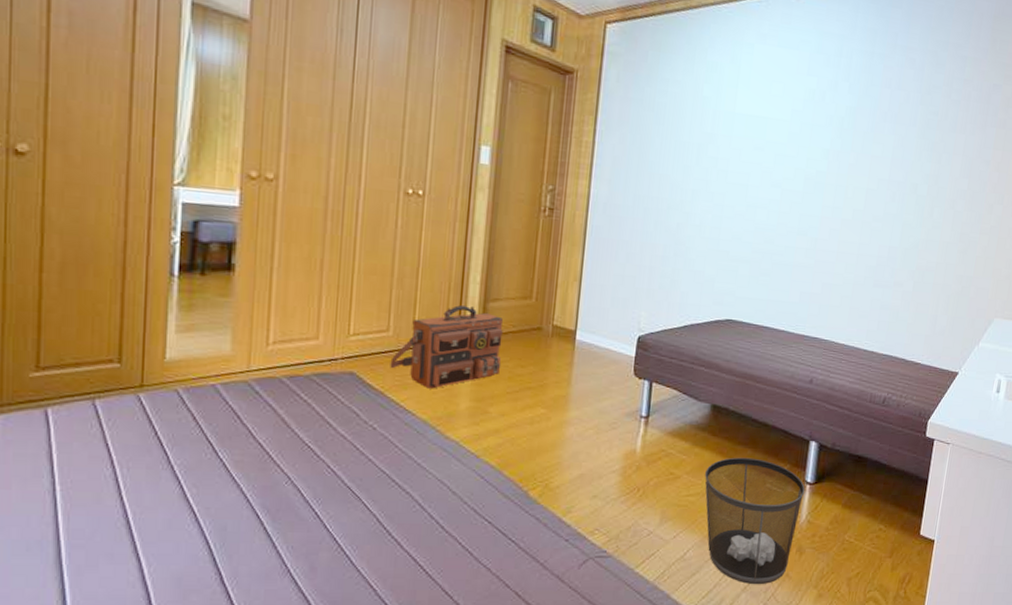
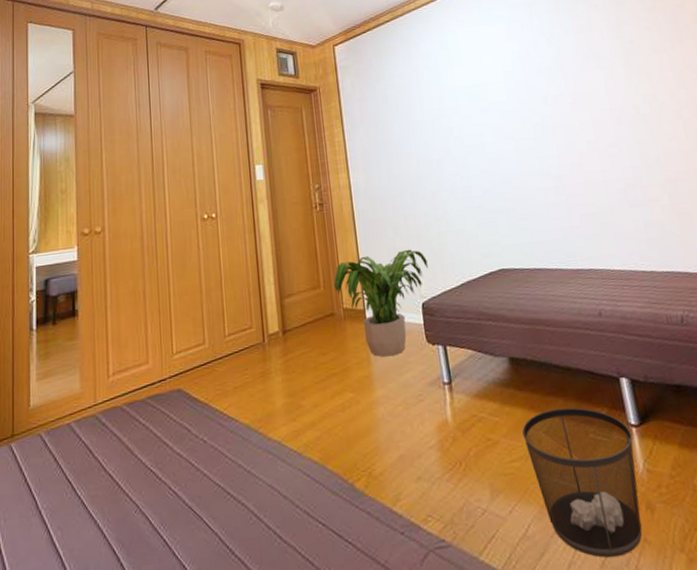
satchel: present [390,305,503,389] -> none [210,306,306,393]
potted plant: none [548,275,655,382] -> present [334,249,428,357]

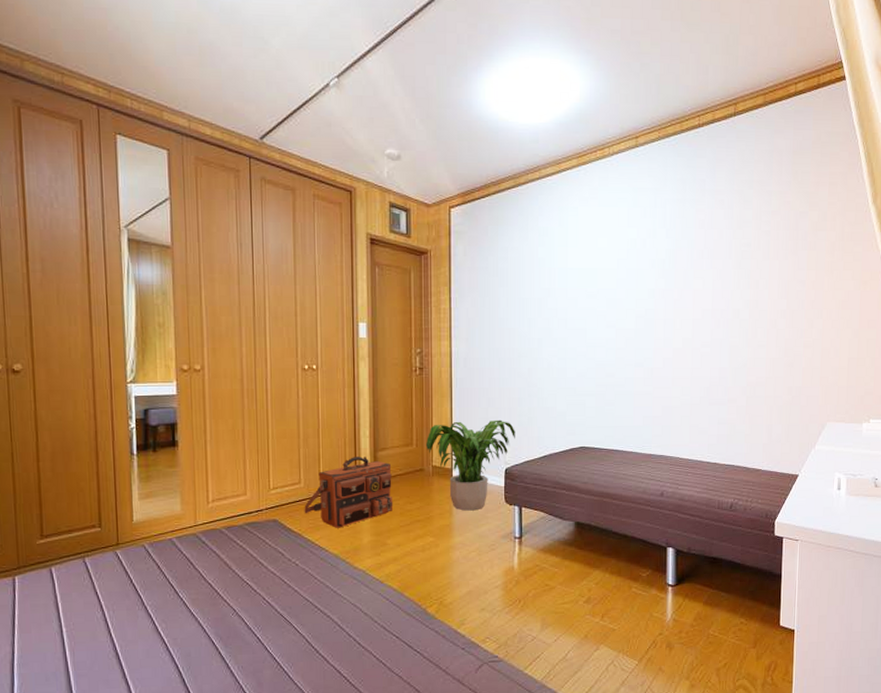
satchel: none [210,306,306,393] -> present [304,457,393,528]
waste bin: present [522,407,643,558] -> none [576,566,668,679]

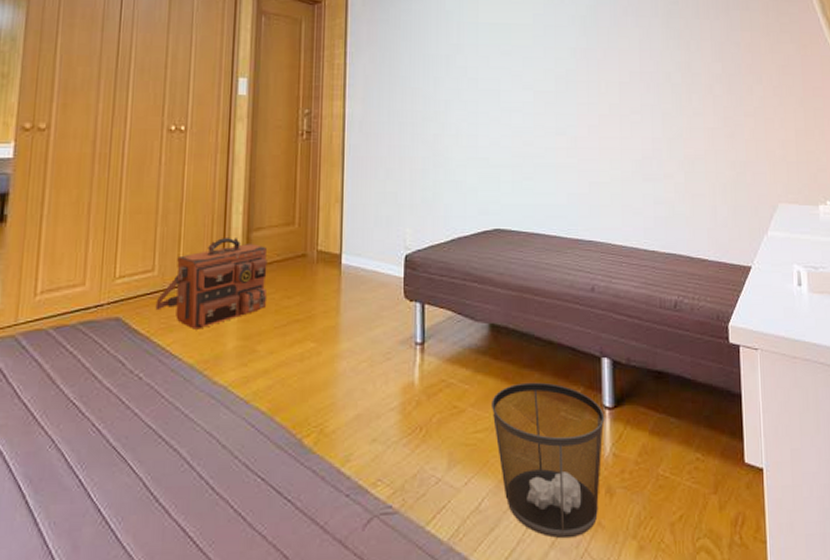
potted plant: present [426,419,515,511] -> none [311,194,418,308]
waste bin: none [576,566,668,679] -> present [492,382,605,539]

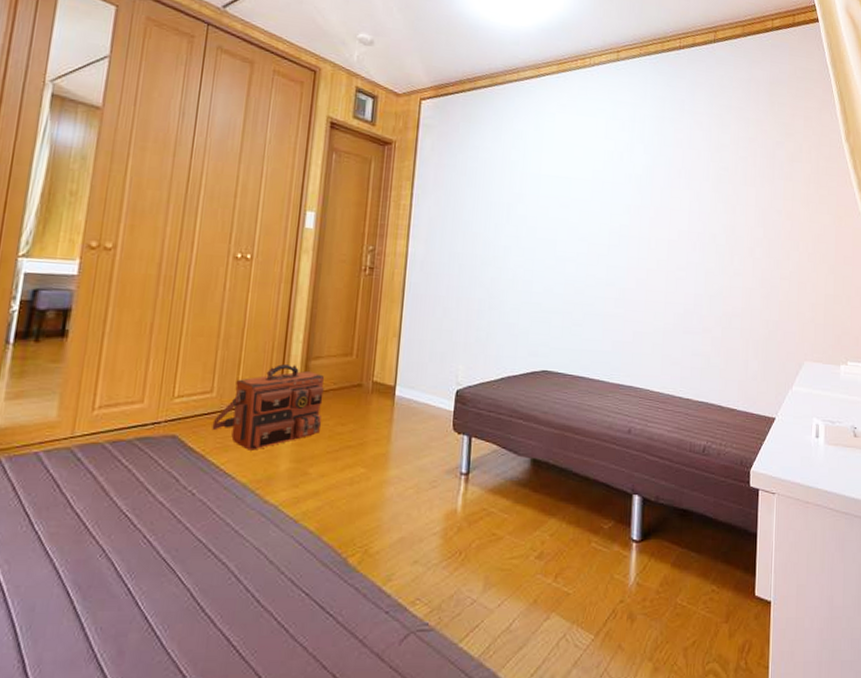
waste bin: present [492,382,605,539] -> none [528,514,632,659]

